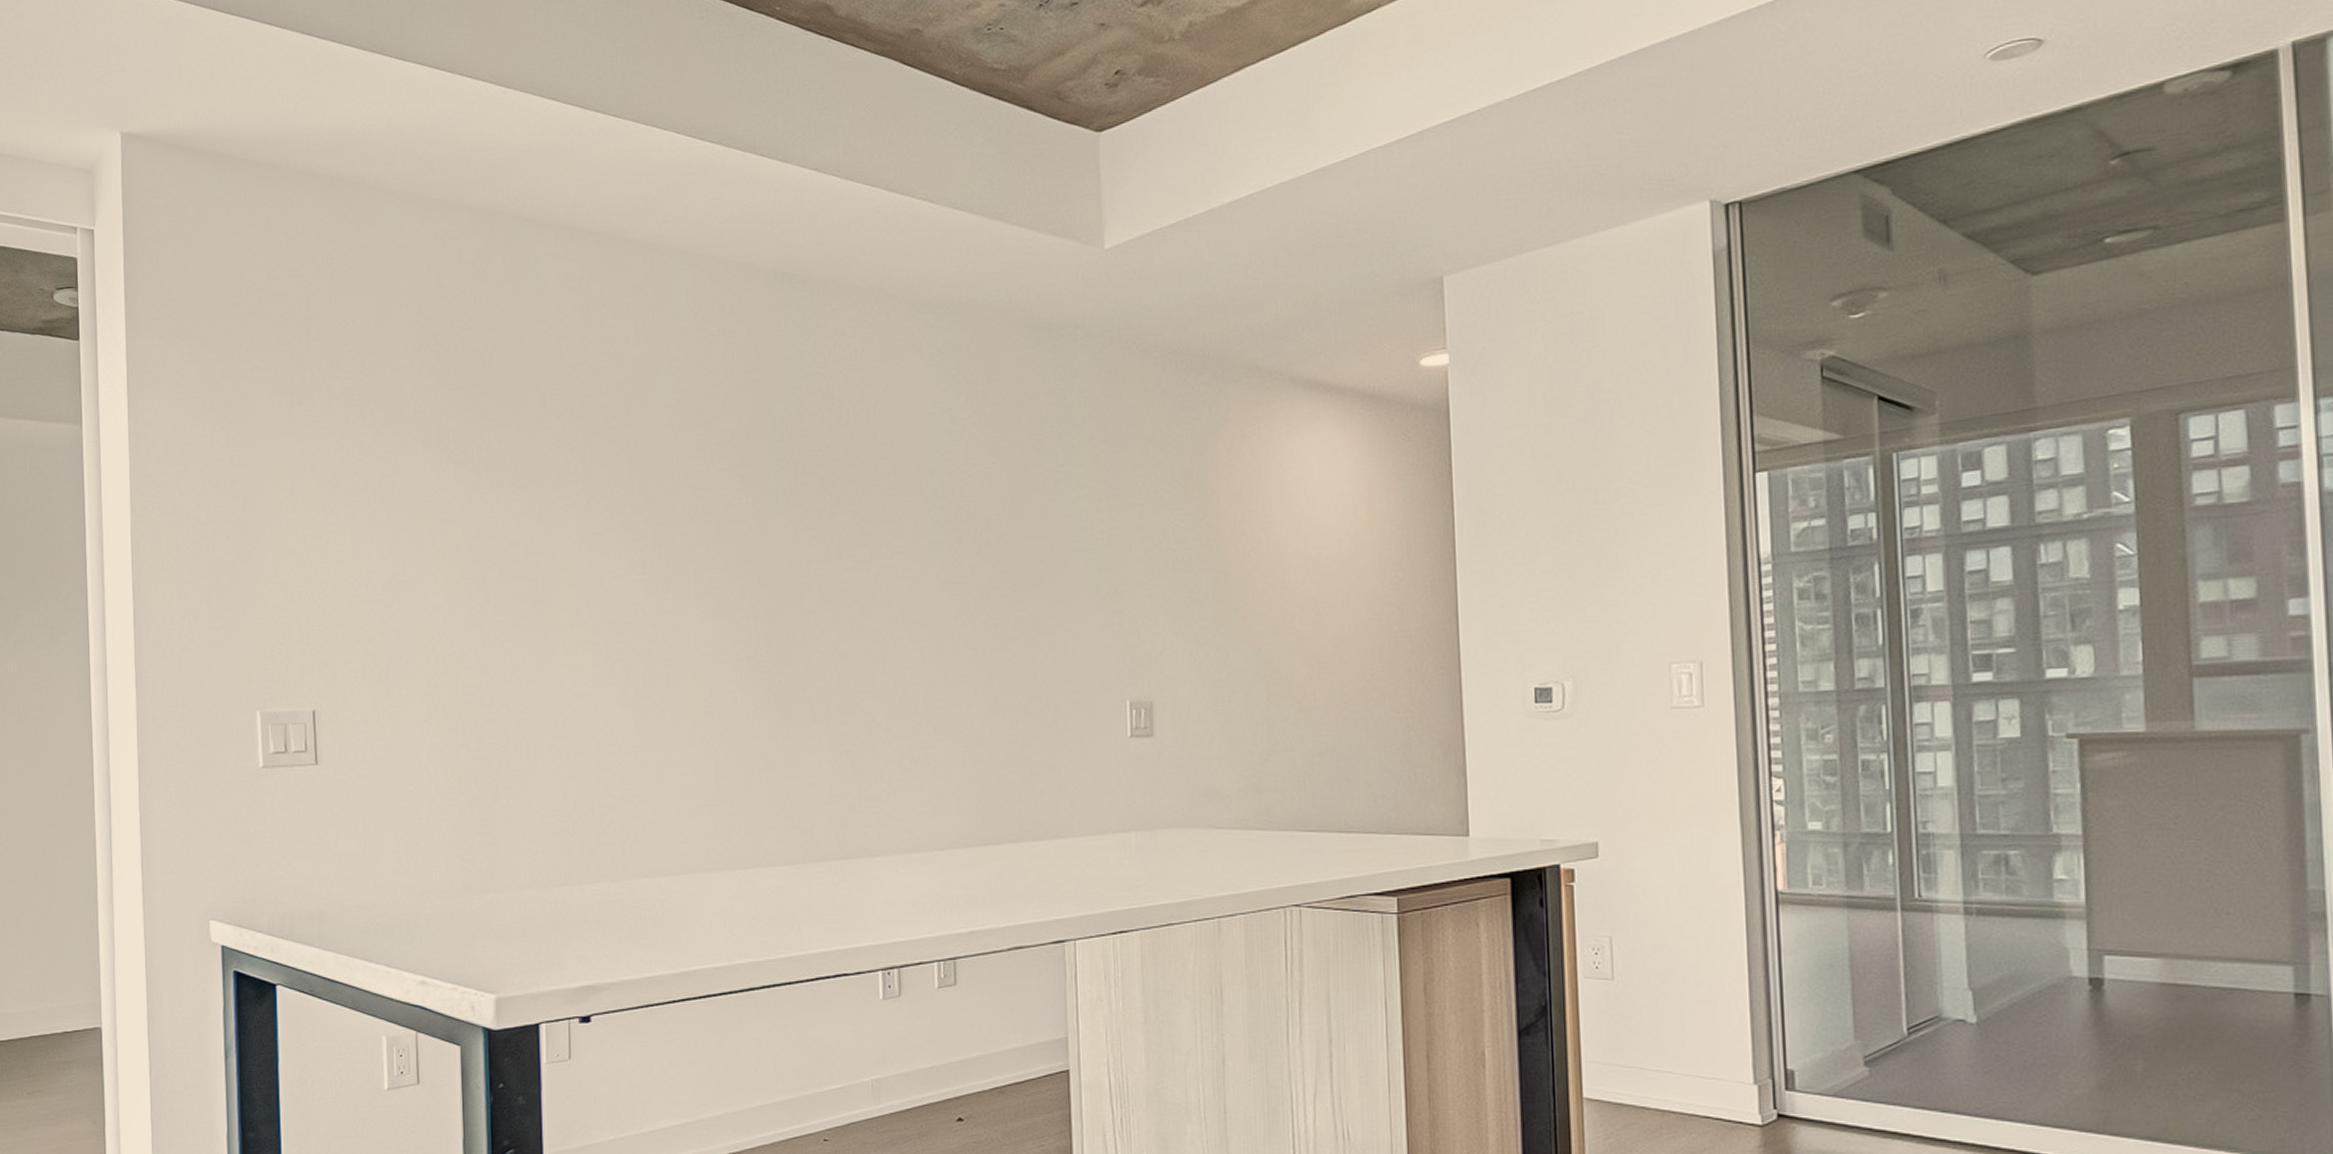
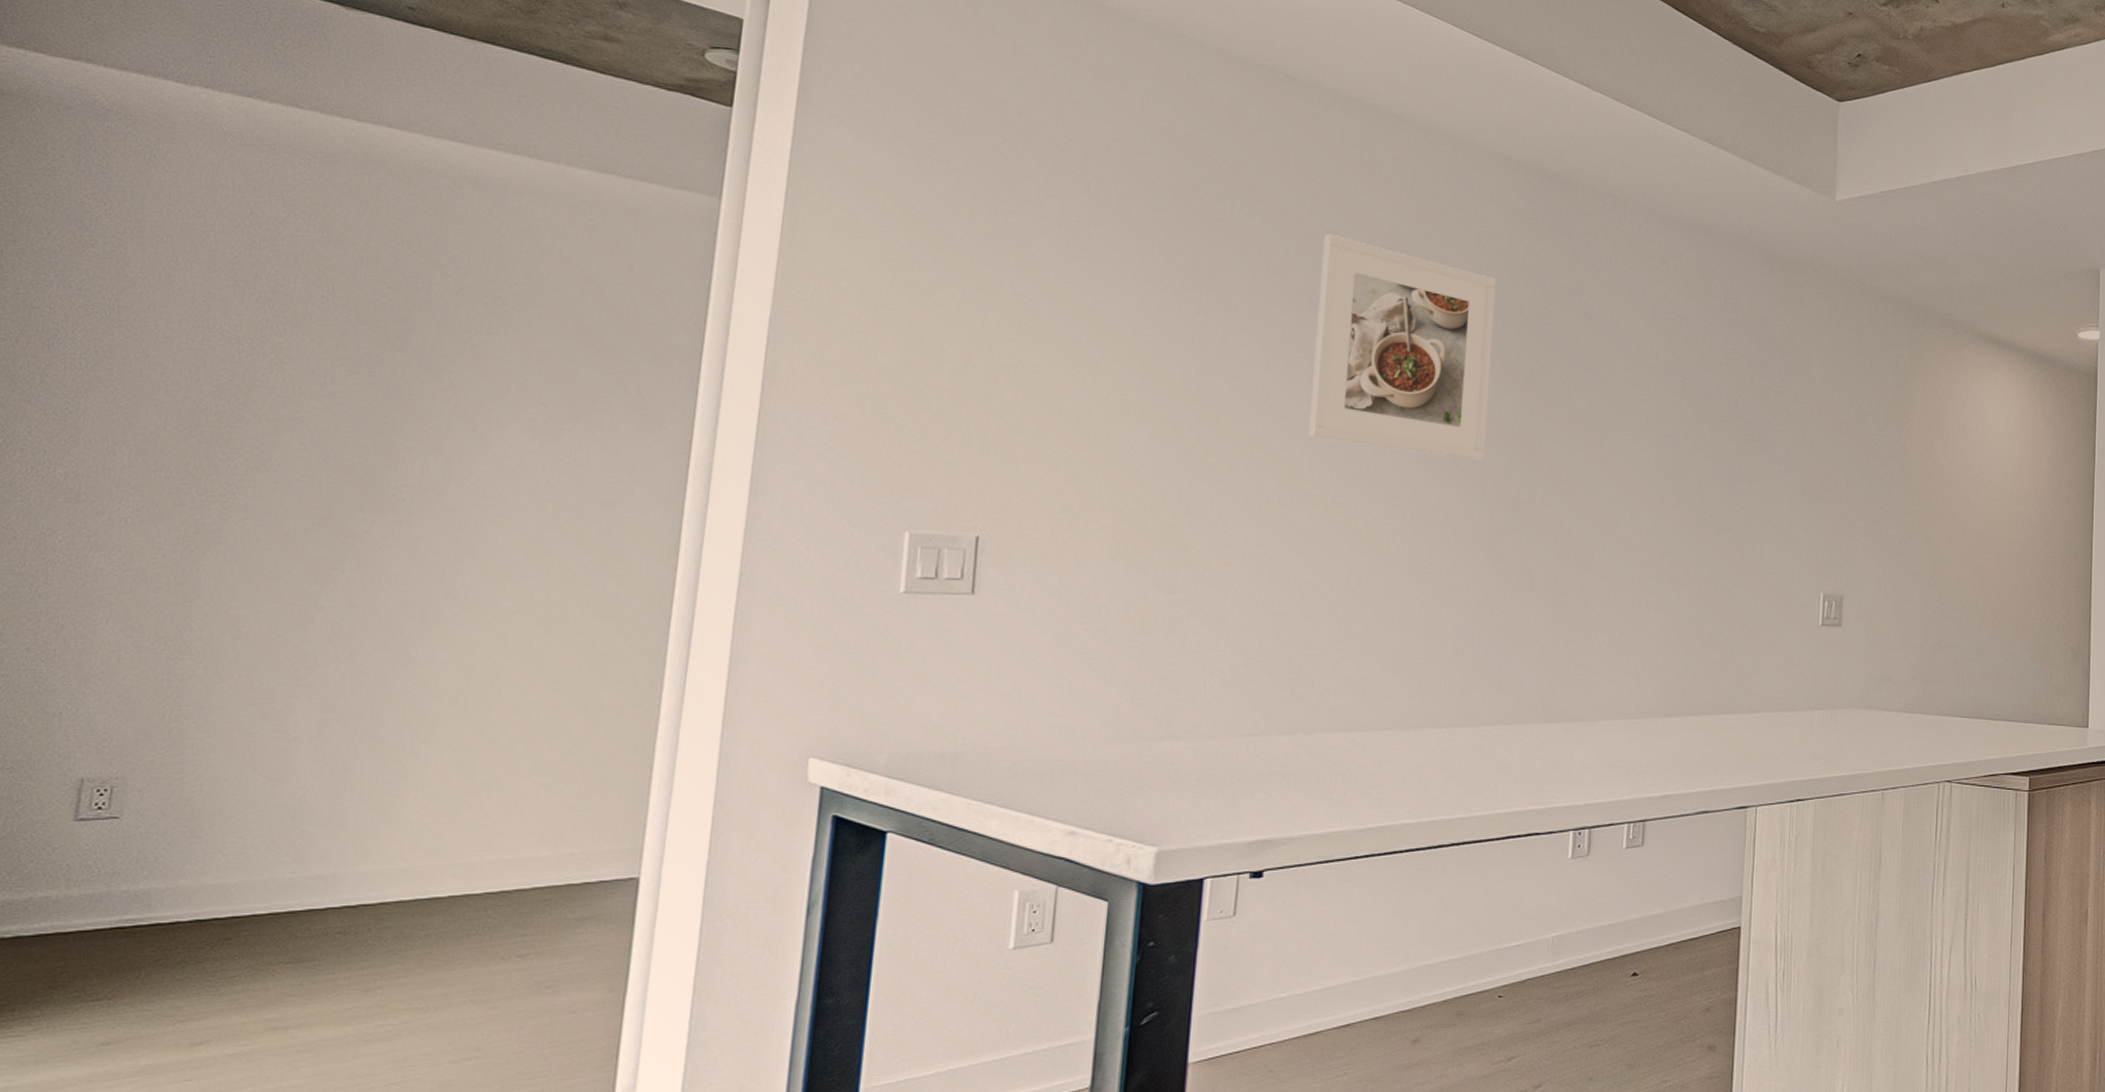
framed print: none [577,374,753,591] -> present [1309,233,1496,460]

